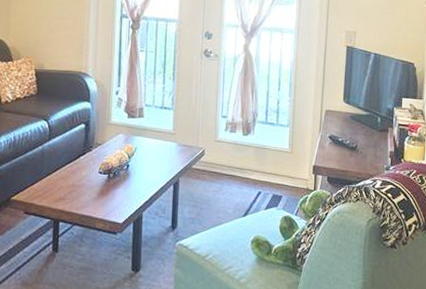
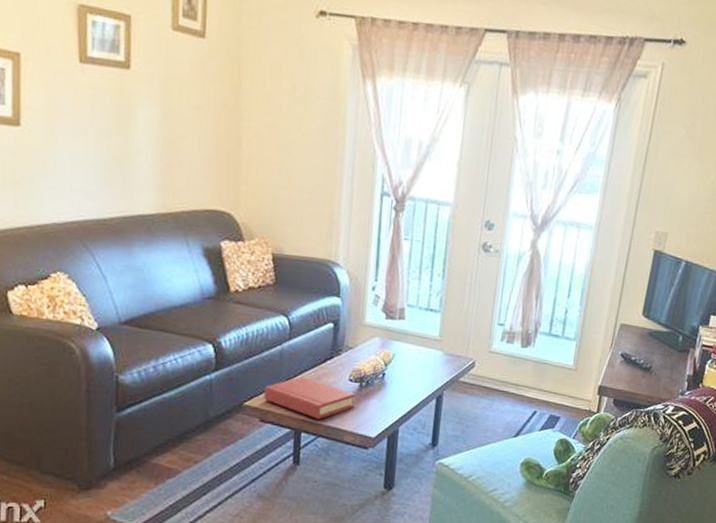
hardback book: none [28,172,104,209] -> present [264,376,355,420]

